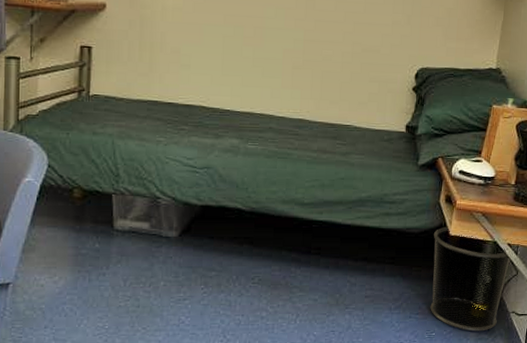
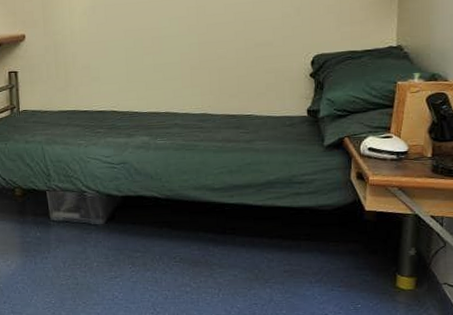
waste bin: present [430,226,514,332] -> none [348,202,438,303]

